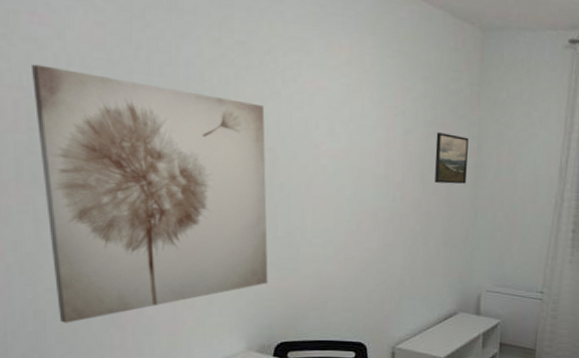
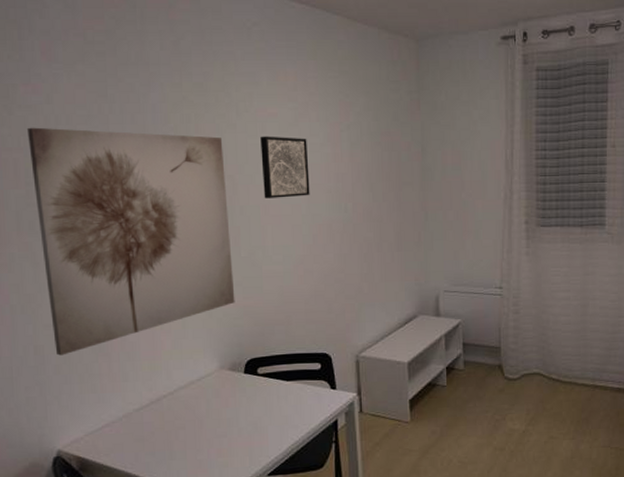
wall art: none [306,109,358,180] -> present [260,136,310,198]
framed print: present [435,132,469,184] -> none [381,141,415,190]

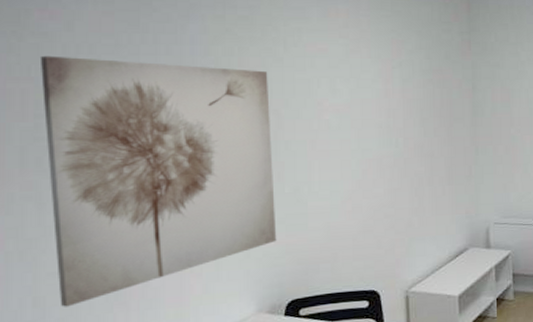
wall art: present [260,136,310,198] -> none [309,71,360,133]

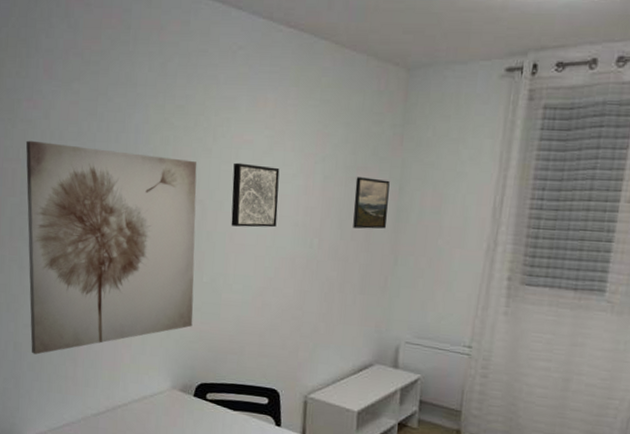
wall art: none [309,71,360,133] -> present [231,162,280,228]
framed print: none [433,79,466,125] -> present [353,177,390,229]

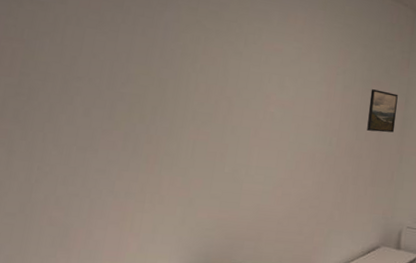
wall art: present [25,140,197,355] -> none [11,21,227,246]
wall art: present [231,162,280,228] -> none [256,67,305,126]

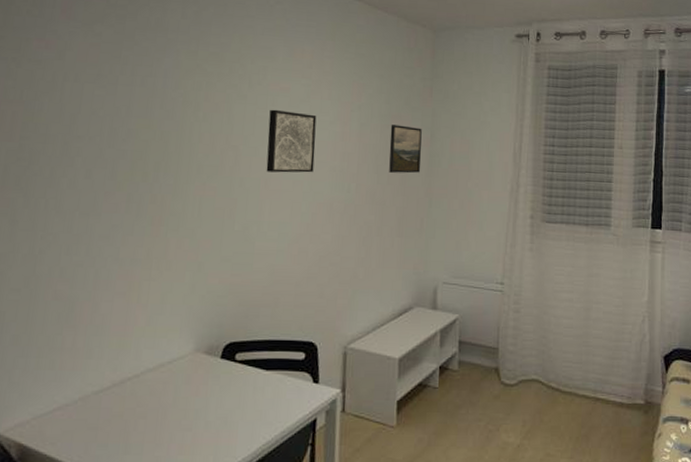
wall art: none [256,67,305,126] -> present [266,109,317,173]

